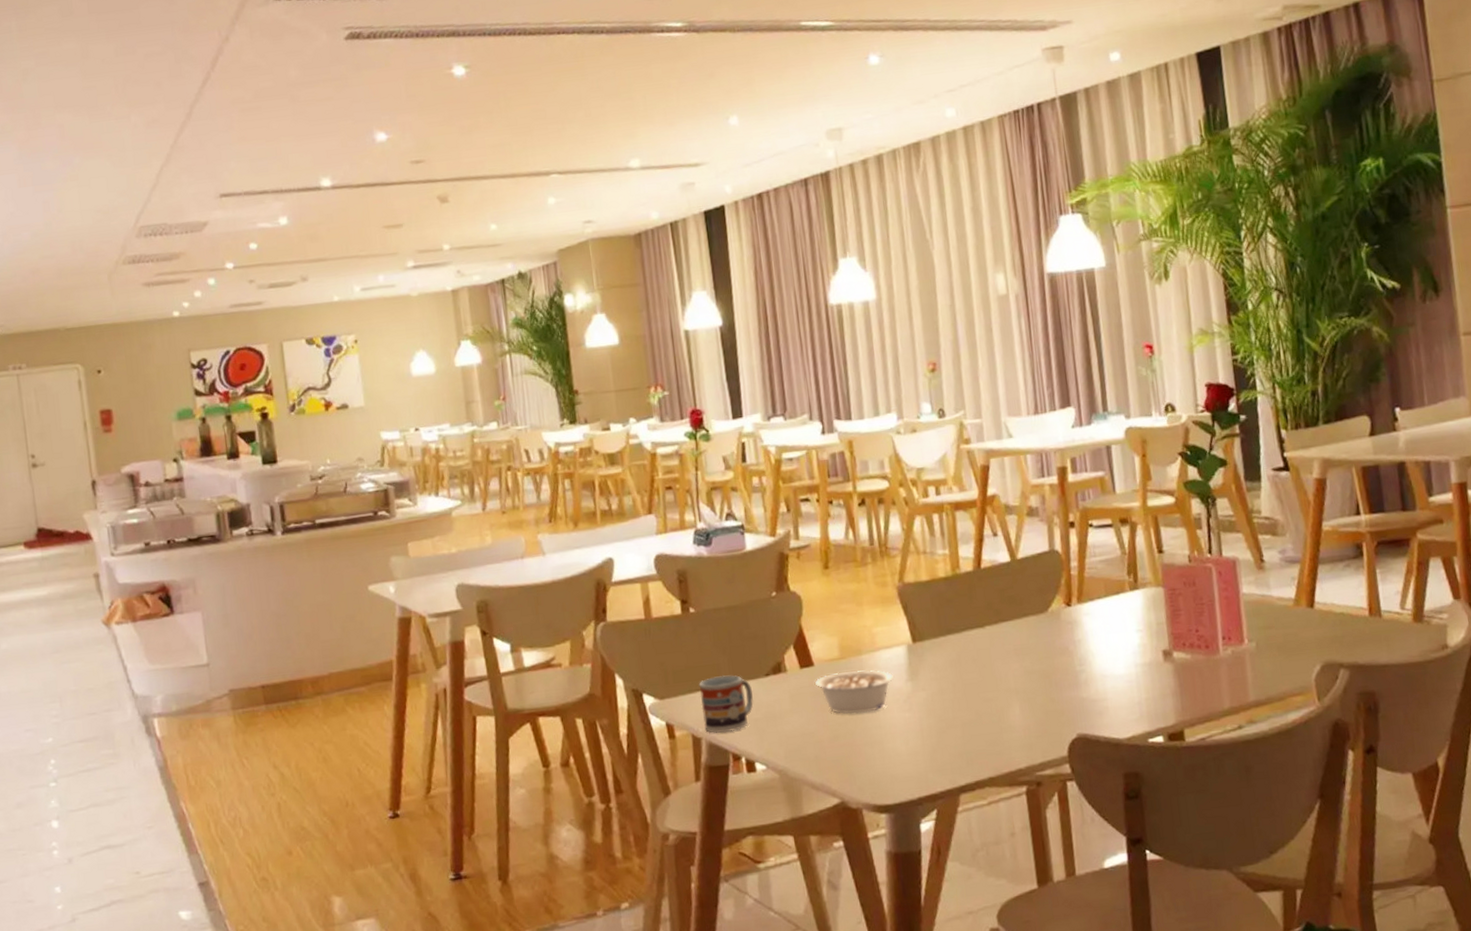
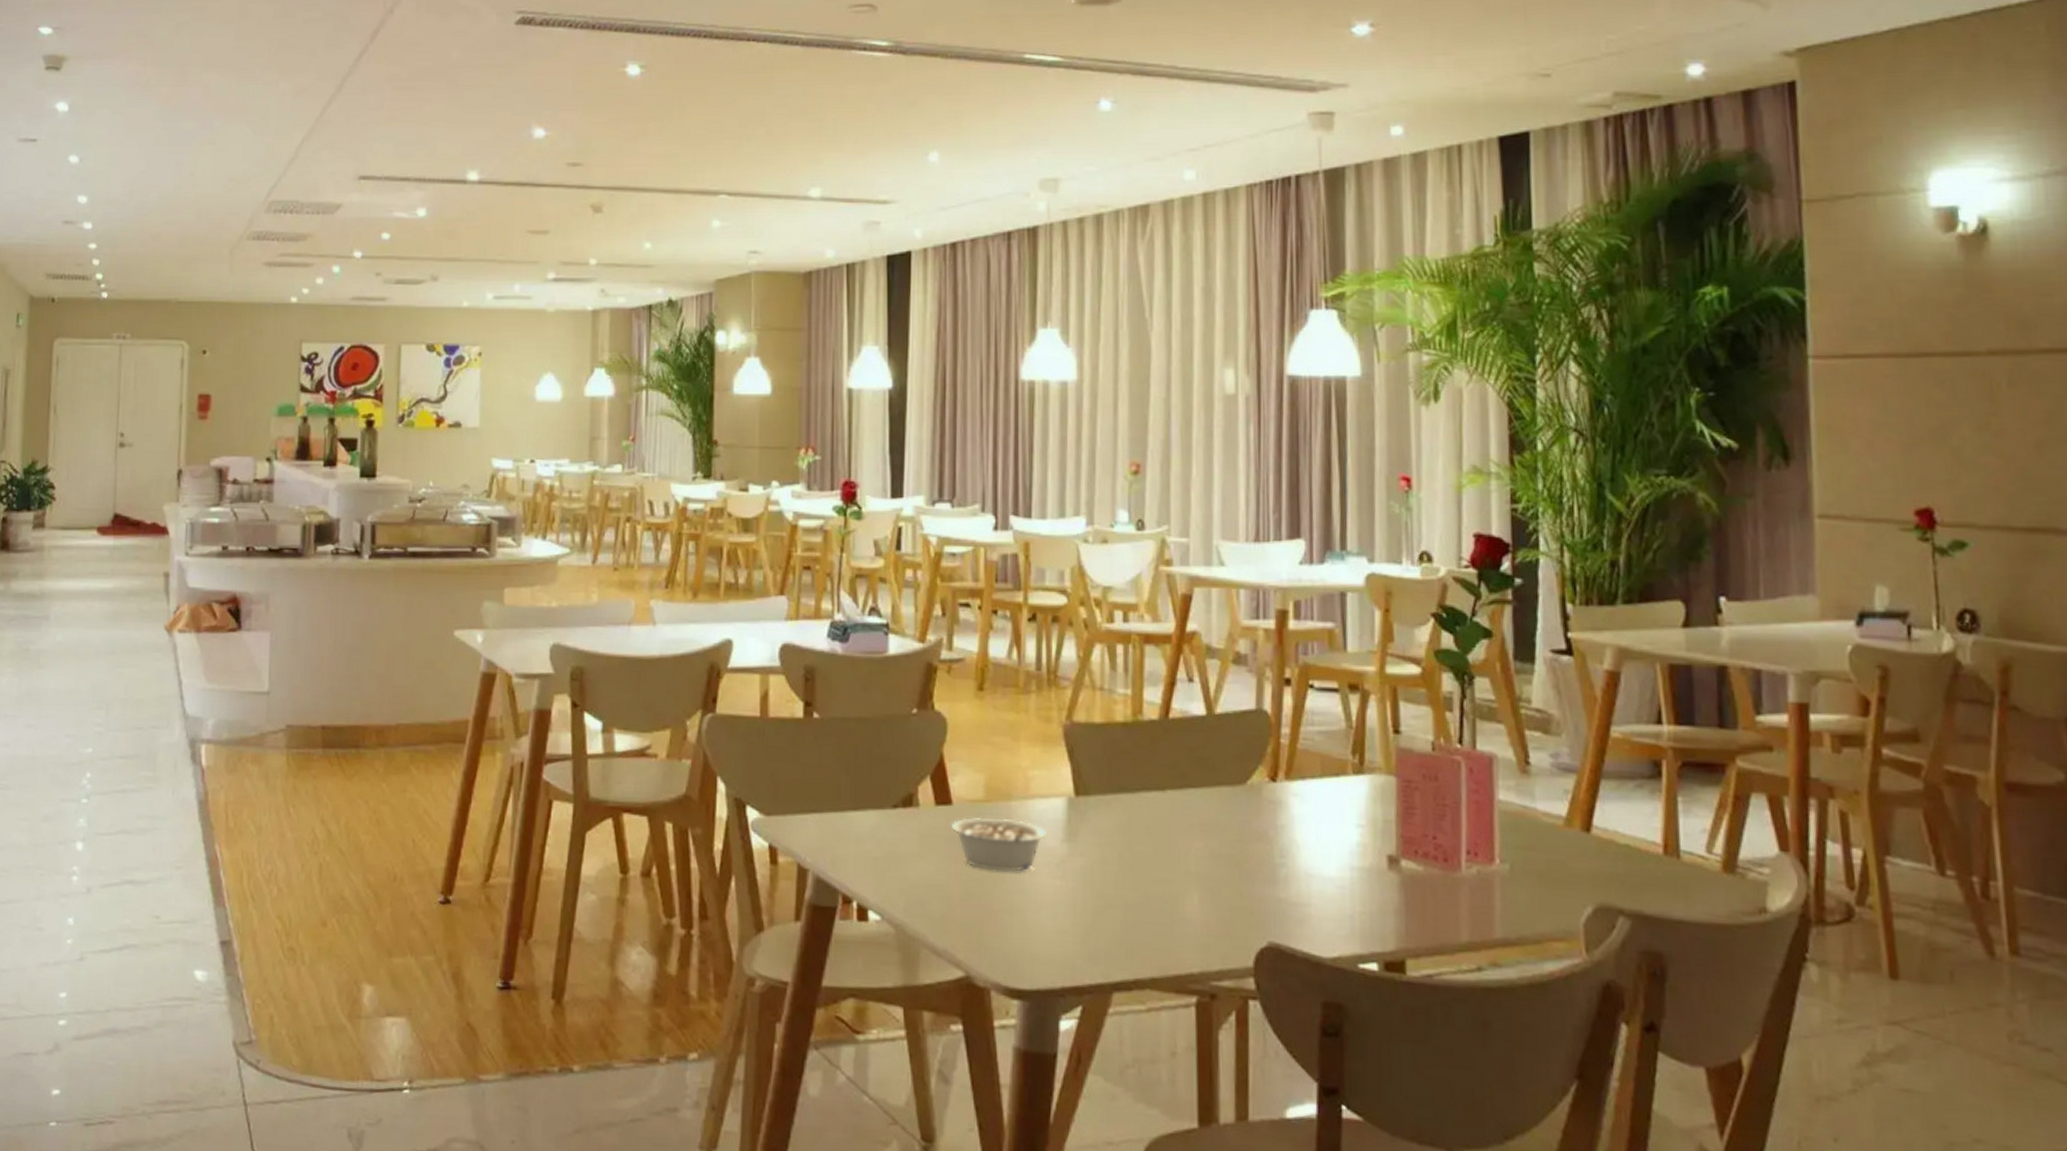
cup: present [698,675,753,733] -> none [813,798,875,868]

